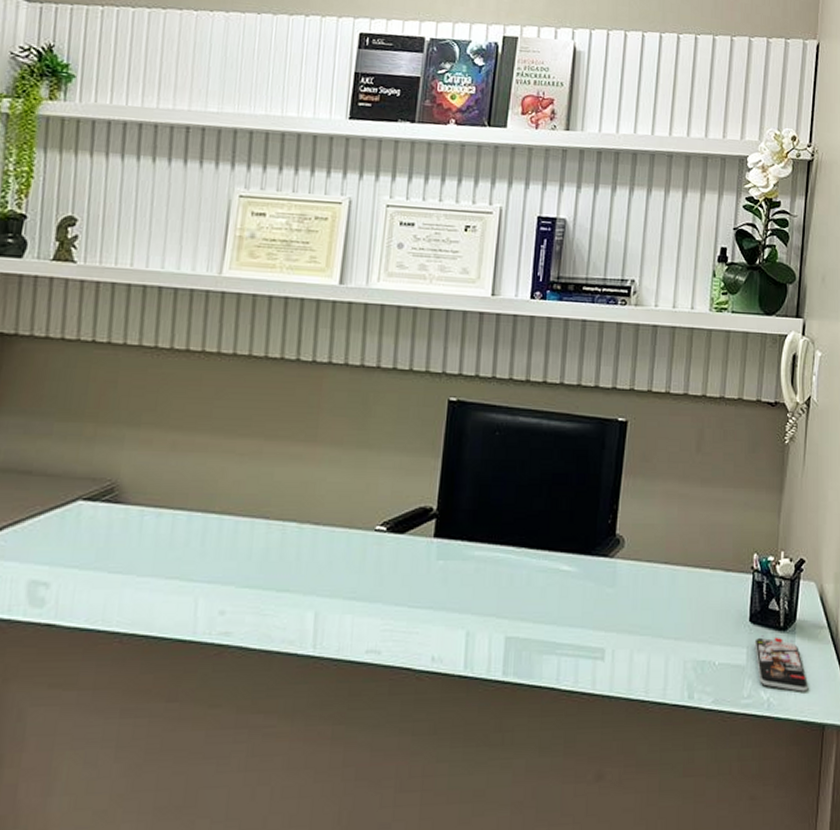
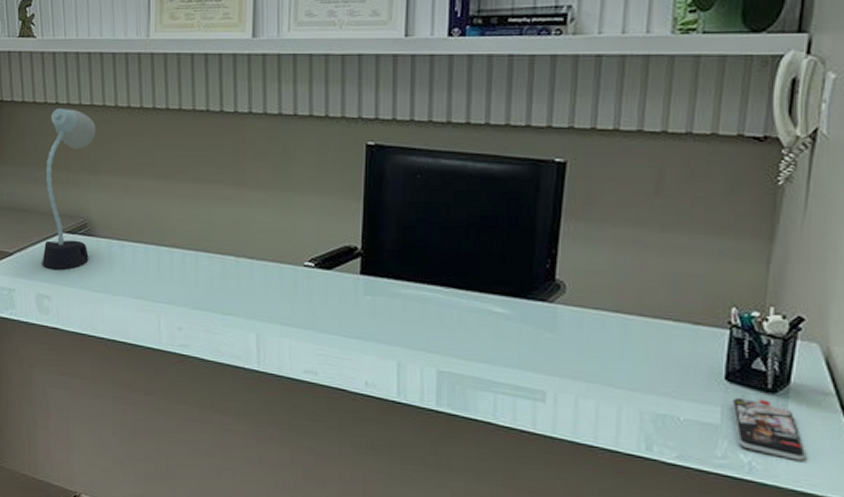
desk lamp: none [43,346,143,549] -> present [42,107,96,271]

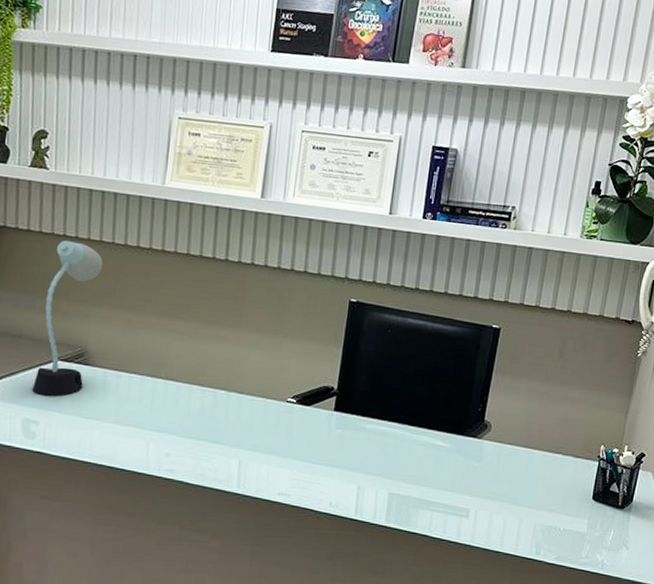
smartphone: present [731,395,807,461] -> none [594,511,638,558]

